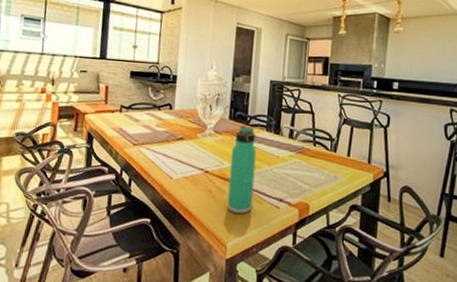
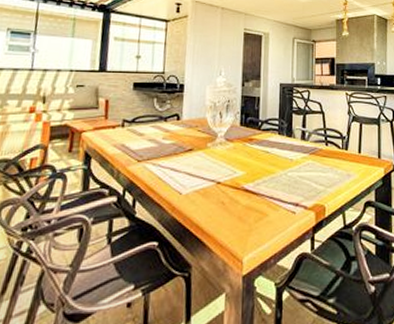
thermos bottle: present [227,125,257,214] -> none [242,131,270,224]

